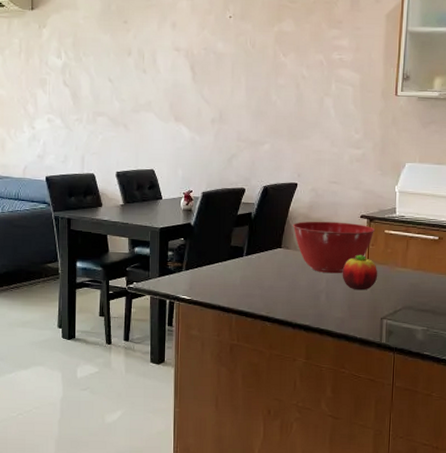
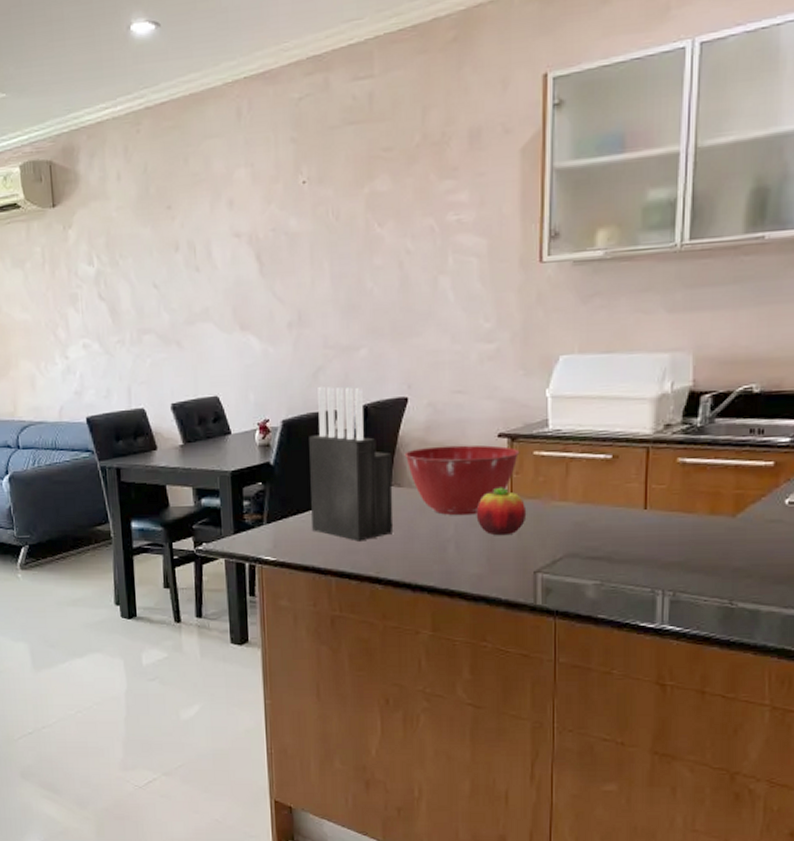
knife block: none [220,169,283,288] -> present [309,386,394,542]

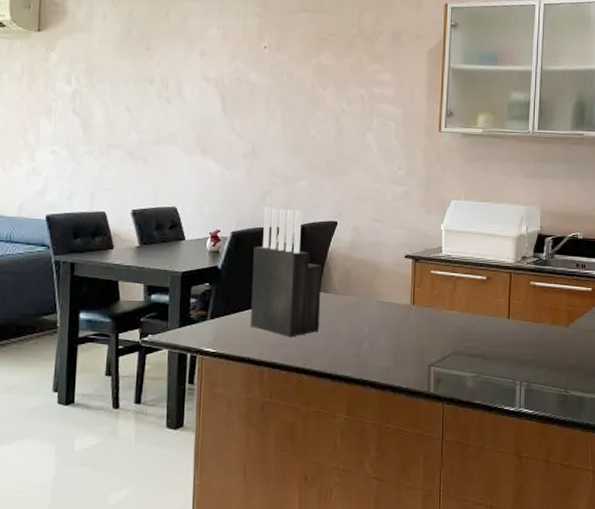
mixing bowl: present [404,444,520,516] -> none [332,262,421,319]
fruit: present [476,487,527,536] -> none [386,297,425,336]

